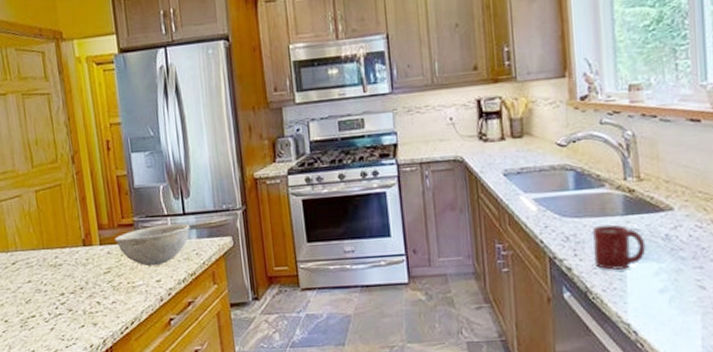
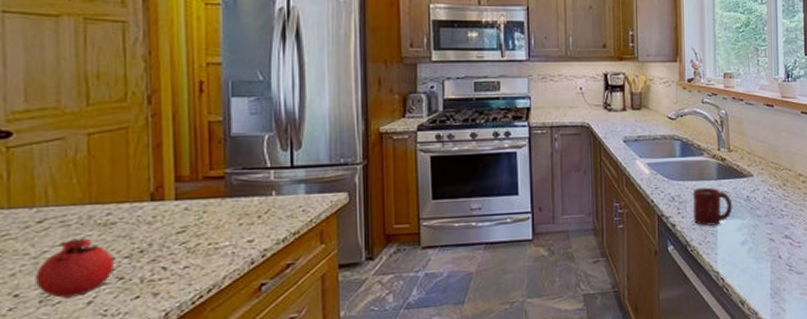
fruit: none [16,277,65,324] -> present [36,238,114,298]
bowl: present [115,223,190,267] -> none [197,177,298,225]

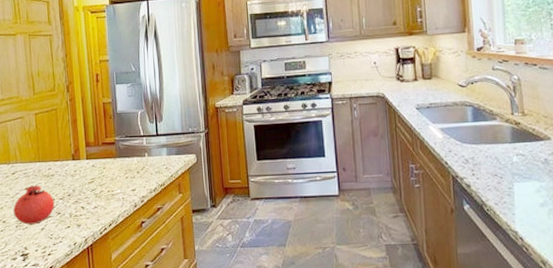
cup: present [693,187,733,226] -> none [487,150,530,187]

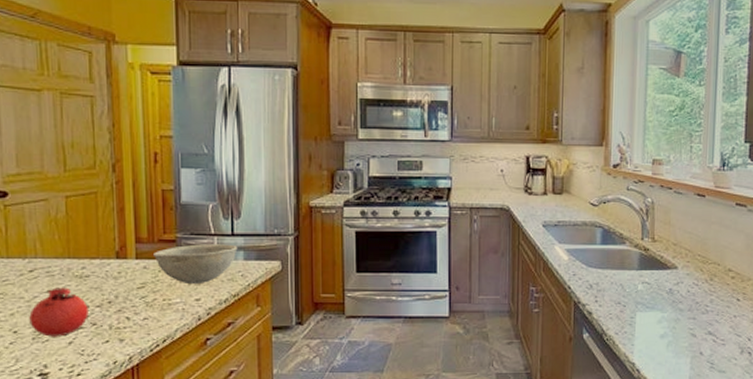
bowl: none [99,143,162,178] -> present [154,244,238,285]

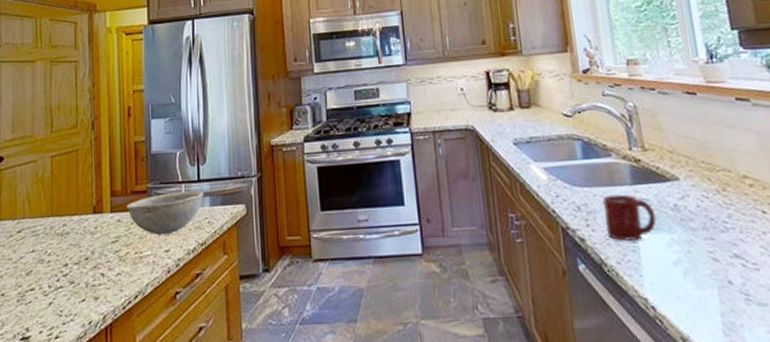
fruit: present [29,287,89,337] -> none [15,246,67,298]
cup: none [612,277,654,316] -> present [603,194,657,241]

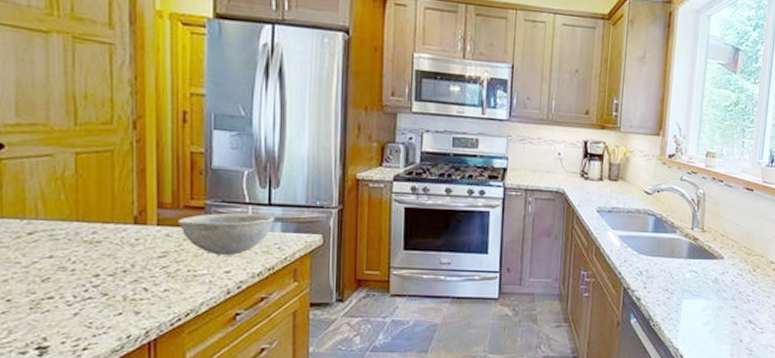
cup: present [603,194,657,241] -> none [659,264,700,303]

